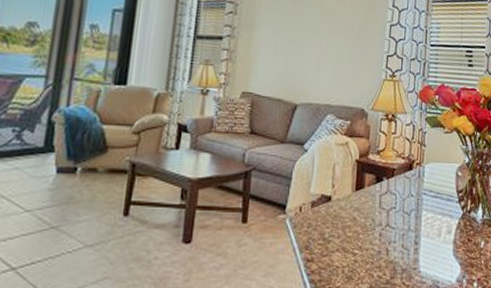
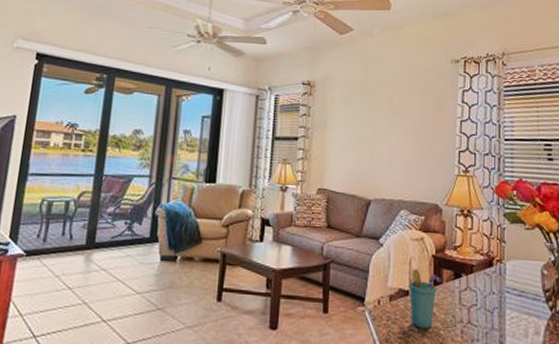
cup: none [331,174,365,233] -> present [409,269,443,329]

